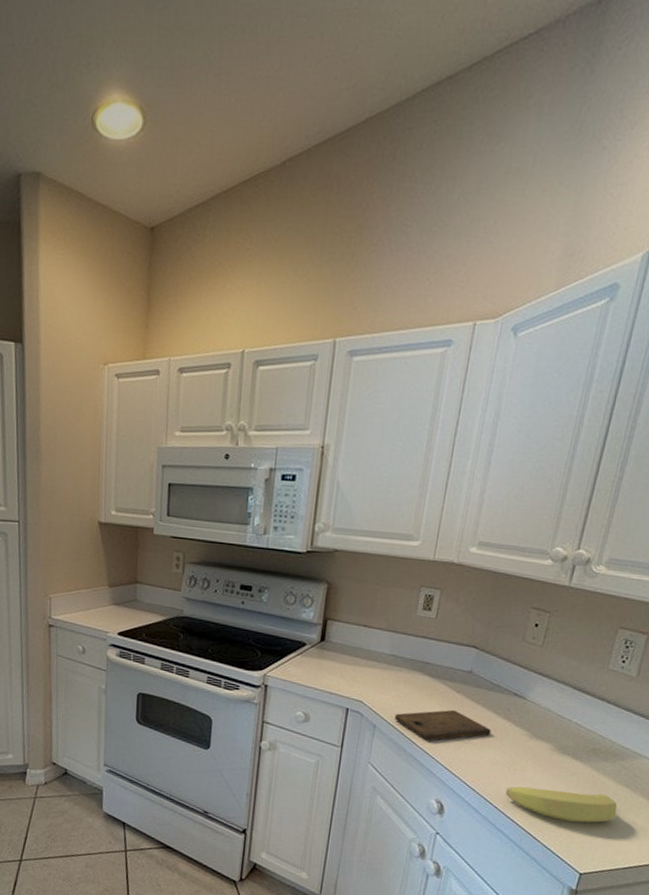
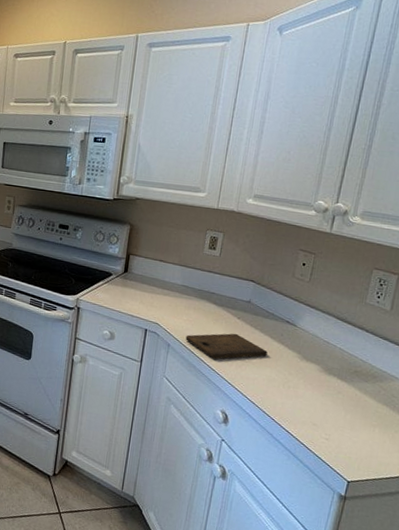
banana: present [505,786,618,823] -> none [281,401,379,436]

